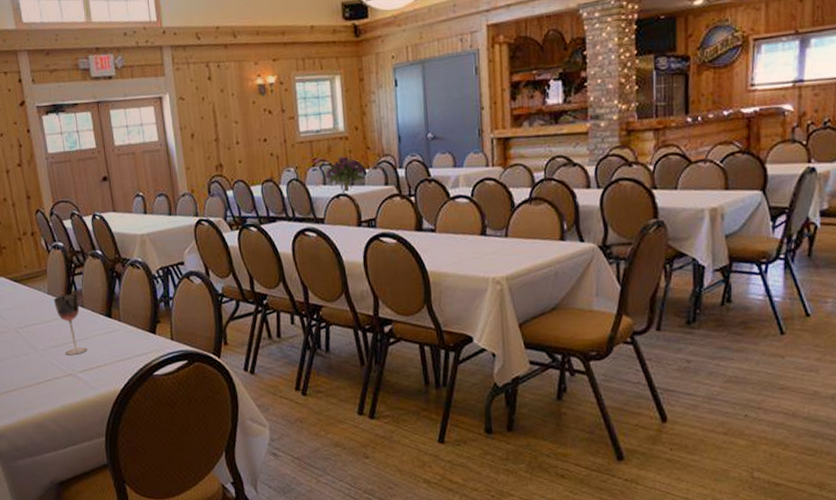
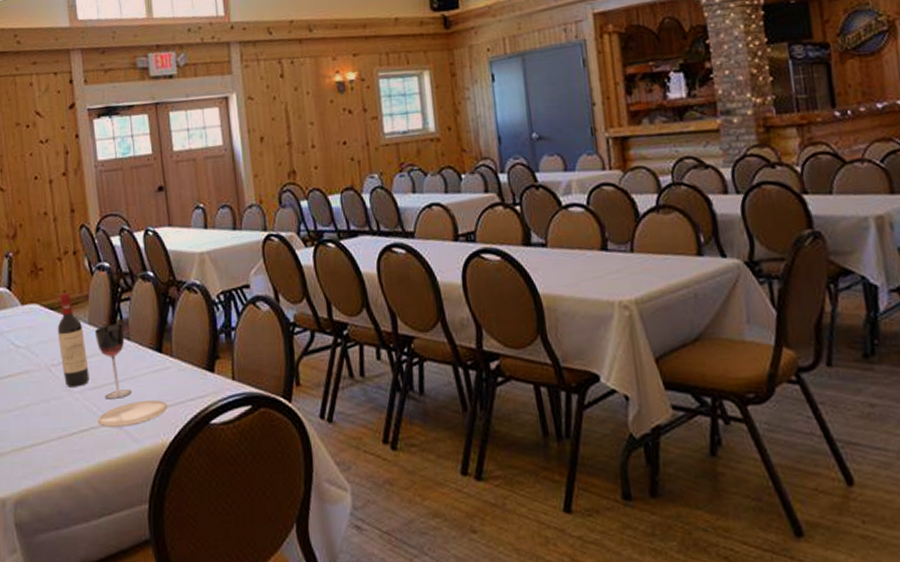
wine bottle: none [21,267,51,346] -> present [57,292,89,388]
plate: none [60,355,118,378] -> present [98,399,168,428]
bouquet: present [325,155,365,193] -> none [414,159,461,202]

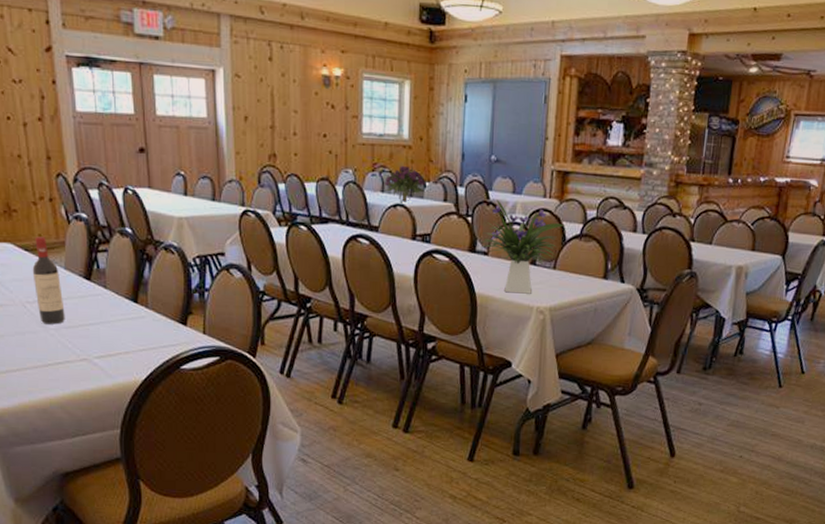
wineglass: present [94,323,132,399] -> none [70,272,107,339]
plate: present [98,399,168,428] -> none [73,342,141,364]
bouquet: none [414,159,461,202] -> present [384,165,425,204]
flower arrangement: none [534,181,635,289] -> present [479,200,565,294]

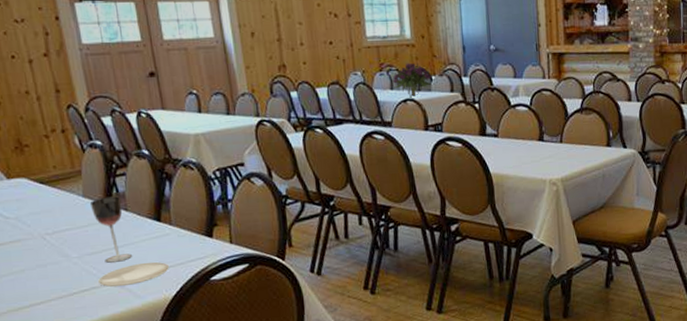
wine bottle: present [32,236,65,325] -> none [49,168,88,254]
wineglass: none [70,272,107,339] -> present [89,196,132,263]
plate: none [73,342,141,364] -> present [98,261,169,287]
flower arrangement: present [479,200,565,294] -> none [489,85,566,170]

